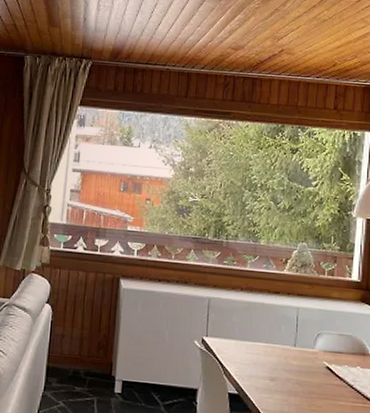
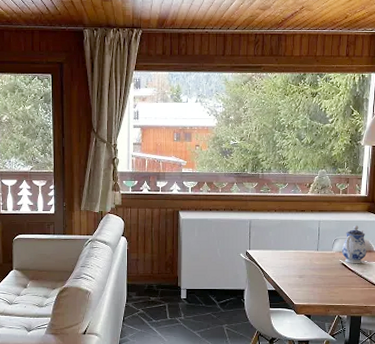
teapot: none [326,317,360,370] -> present [341,225,367,264]

